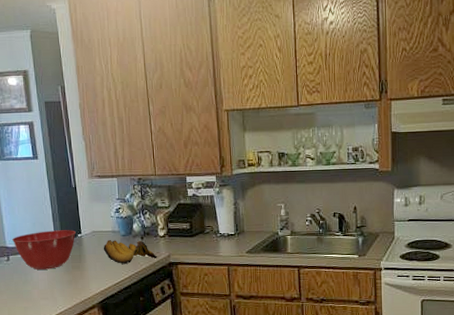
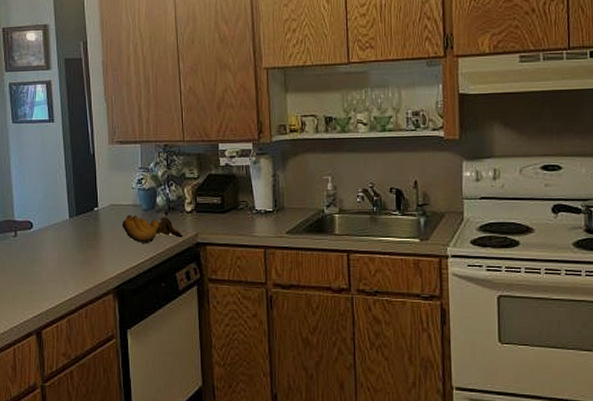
mixing bowl: present [12,230,76,270] -> none [21,202,92,248]

